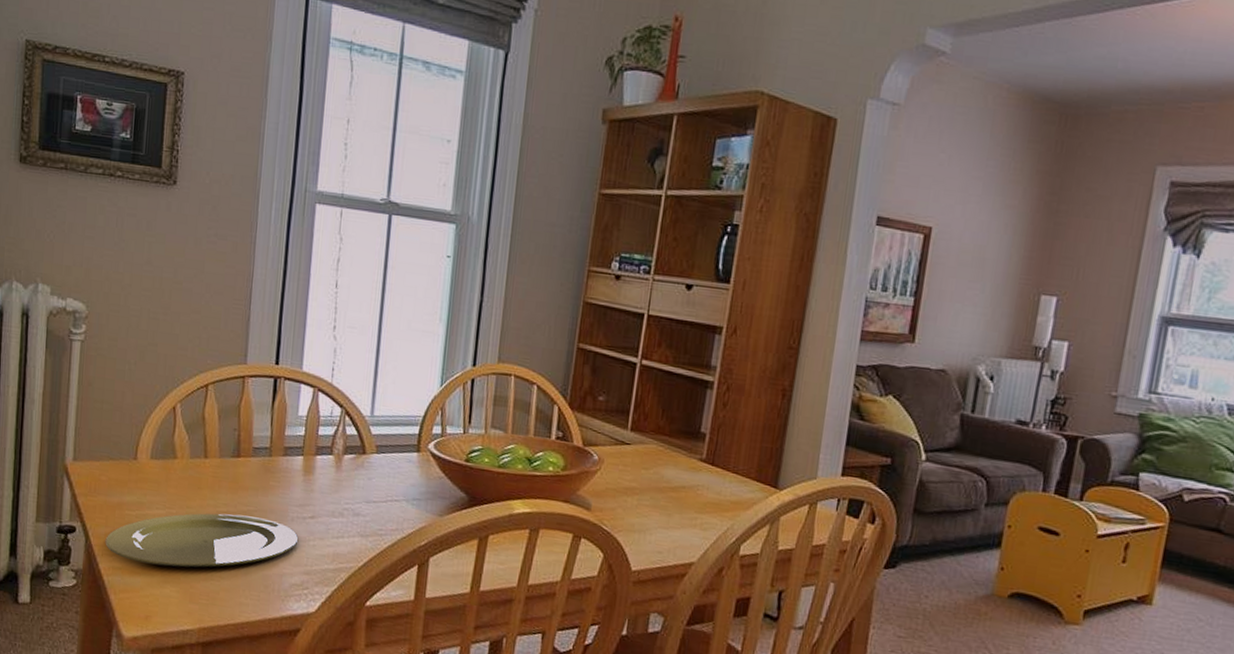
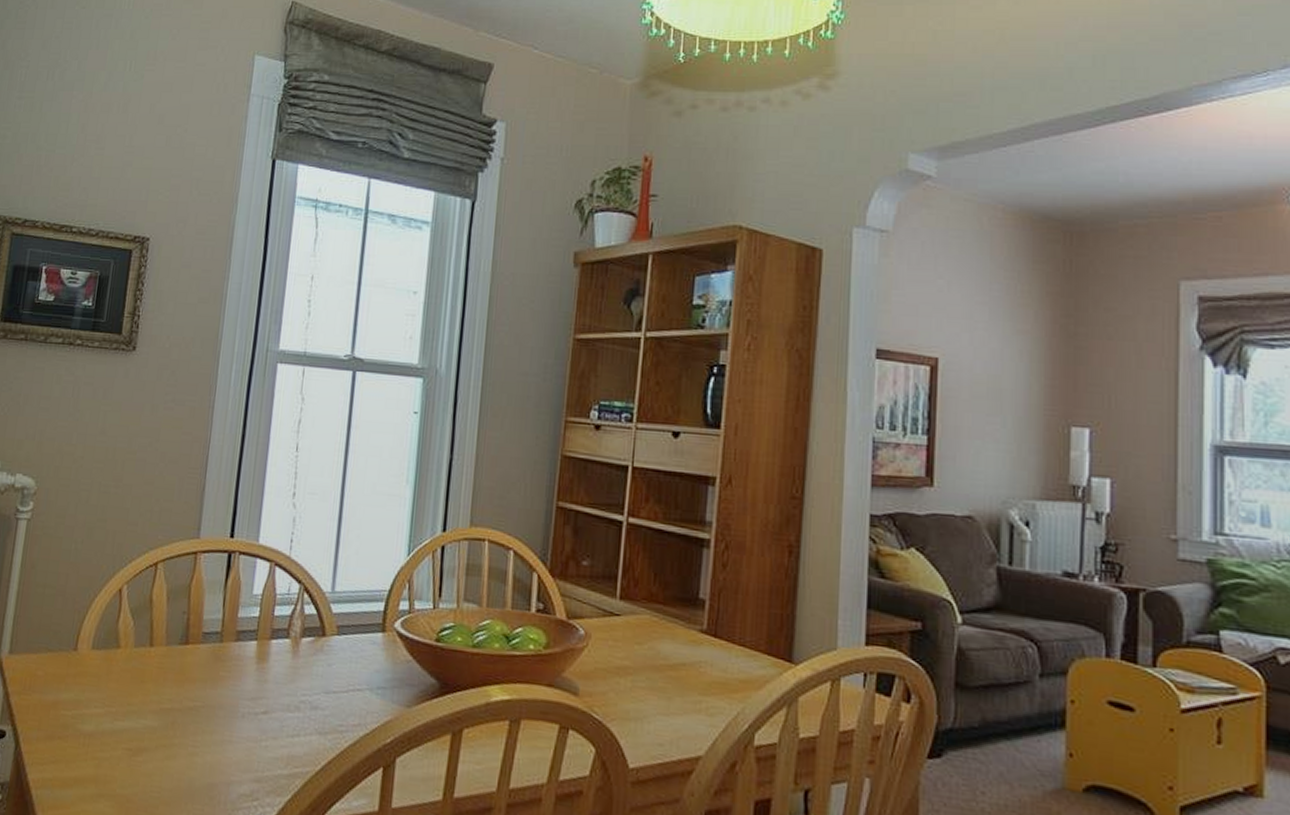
plate: present [105,513,299,568] -> none [36,711,249,777]

